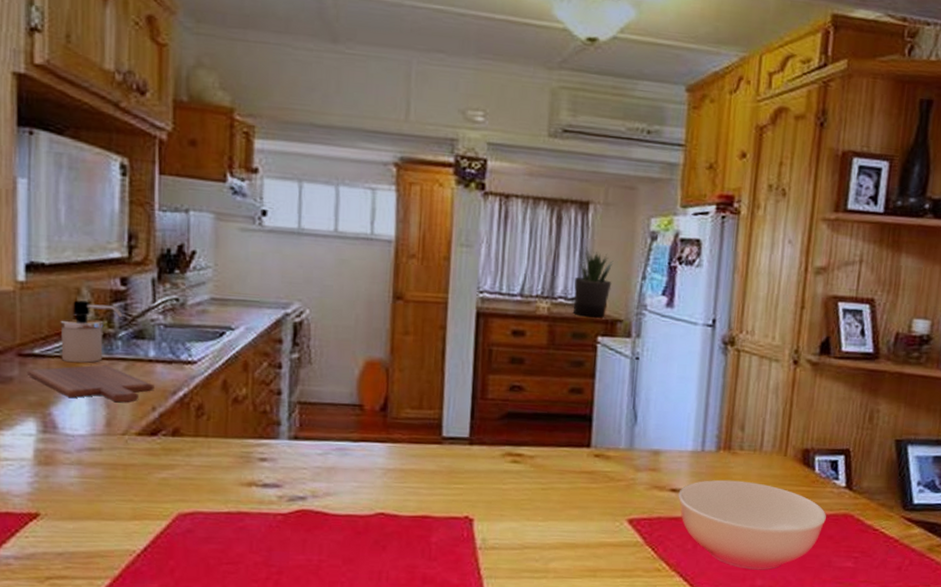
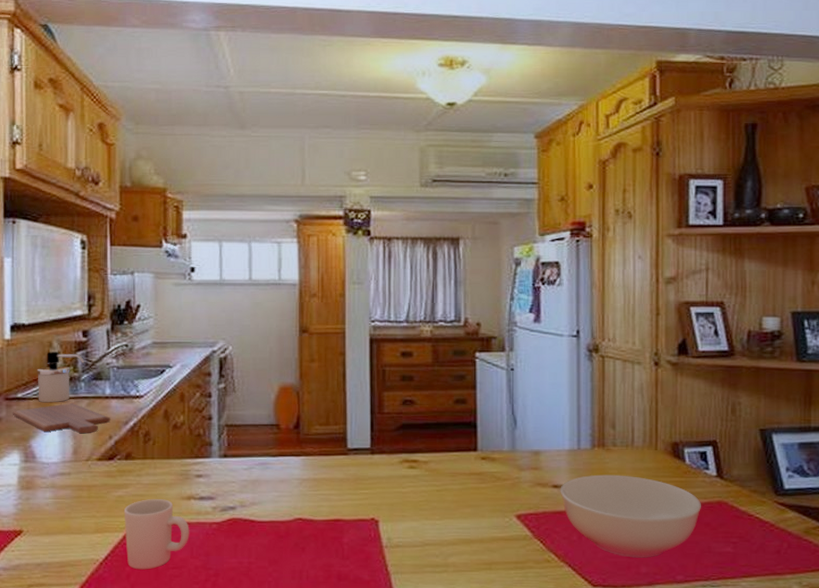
mug: none [168,483,249,565] -> present [123,499,189,570]
planter: present [574,246,612,319] -> none [451,275,484,337]

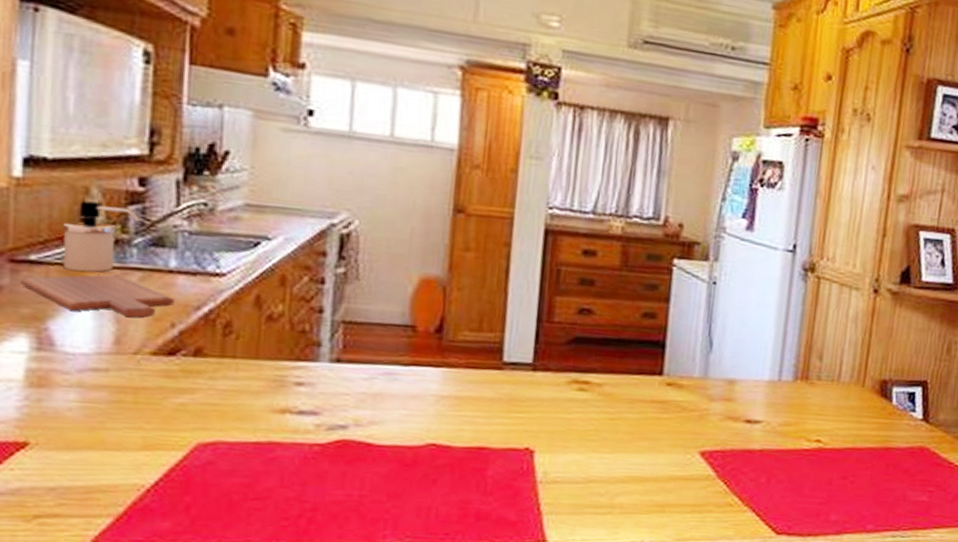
mug: present [123,499,189,570] -> none [186,409,281,501]
bowl: present [560,474,701,558] -> none [753,411,903,505]

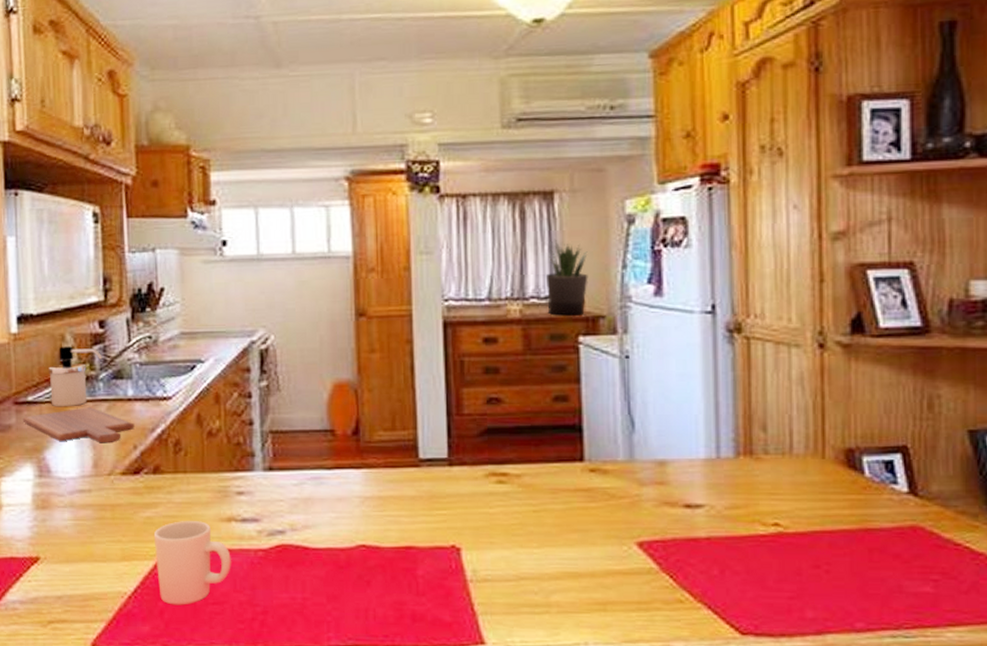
mug: none [186,409,281,501] -> present [153,521,231,605]
planter: none [649,163,692,241] -> present [545,239,588,317]

